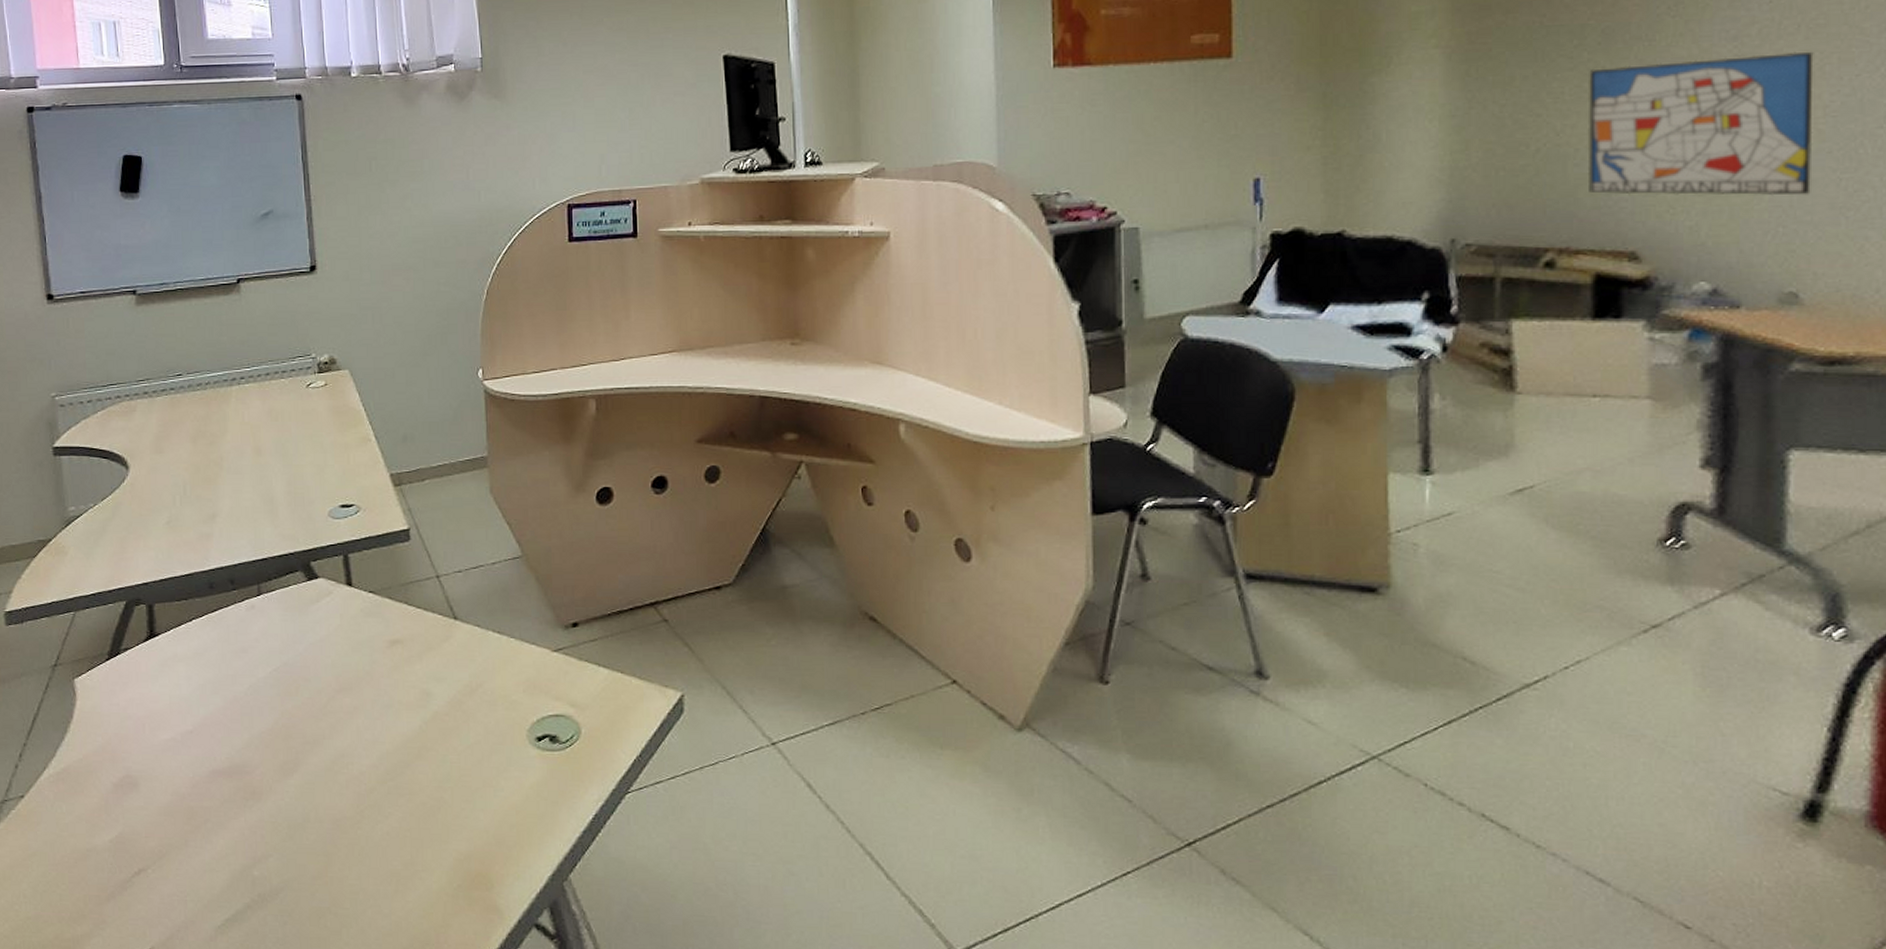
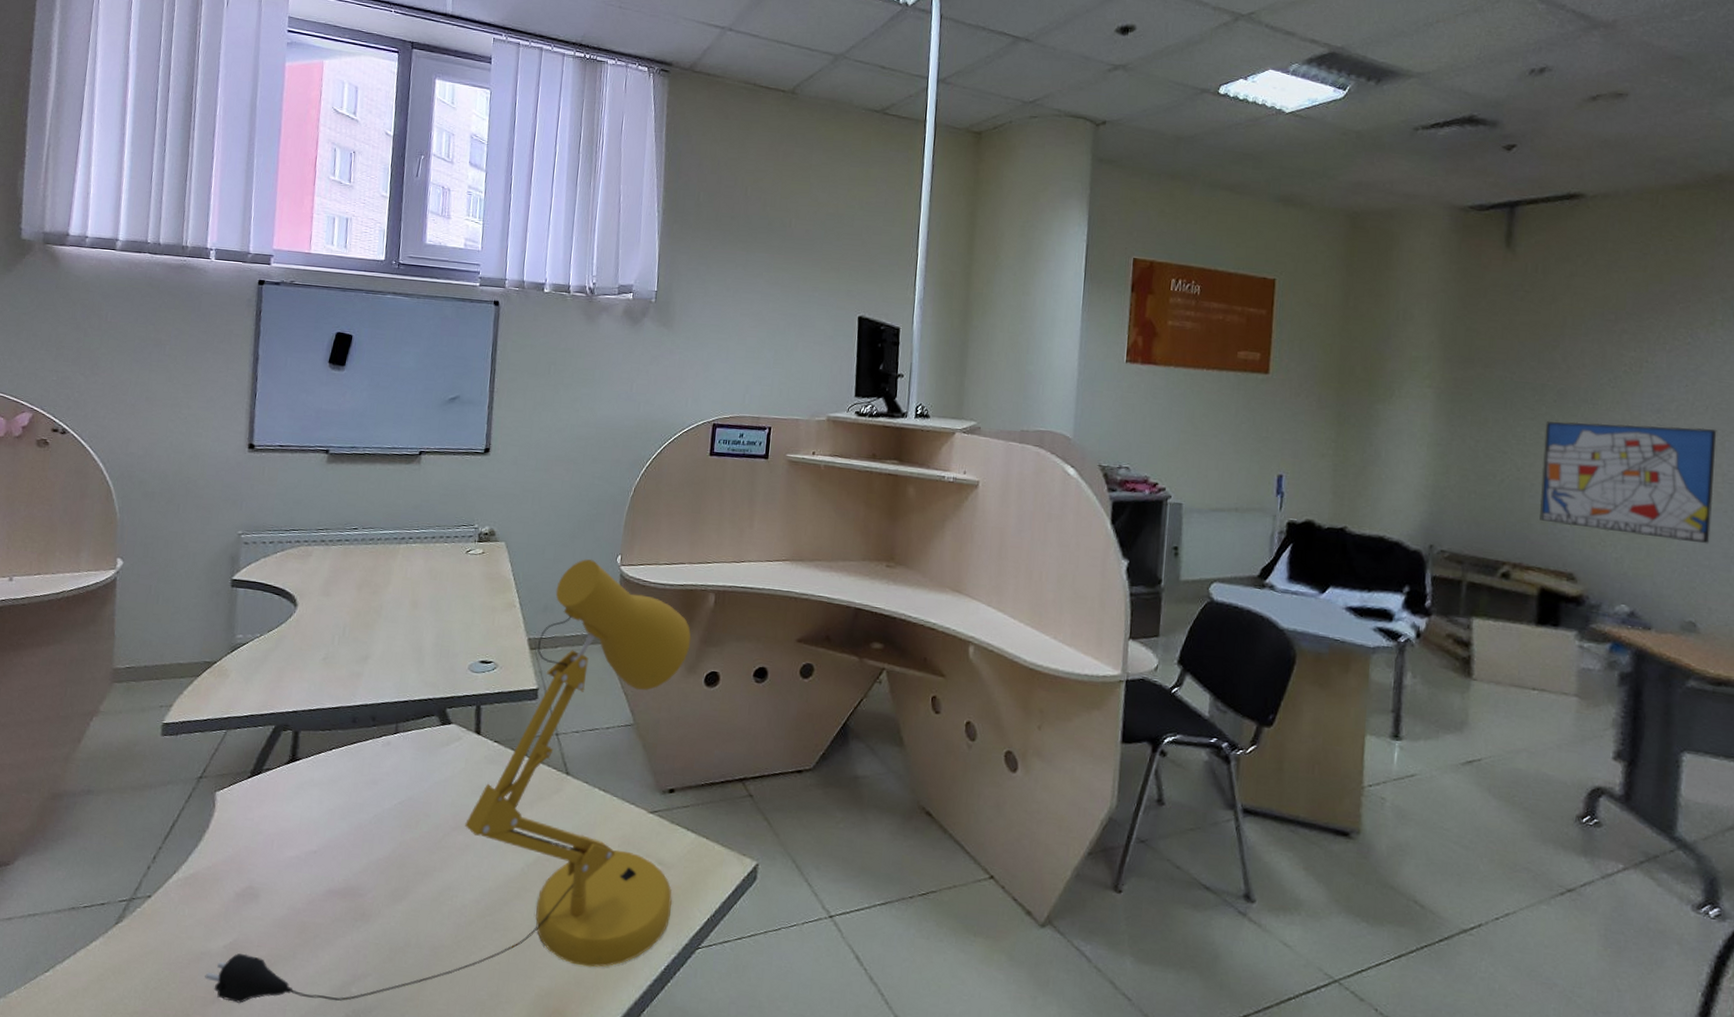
desk lamp: none [95,376,592,898] -> present [204,559,691,1003]

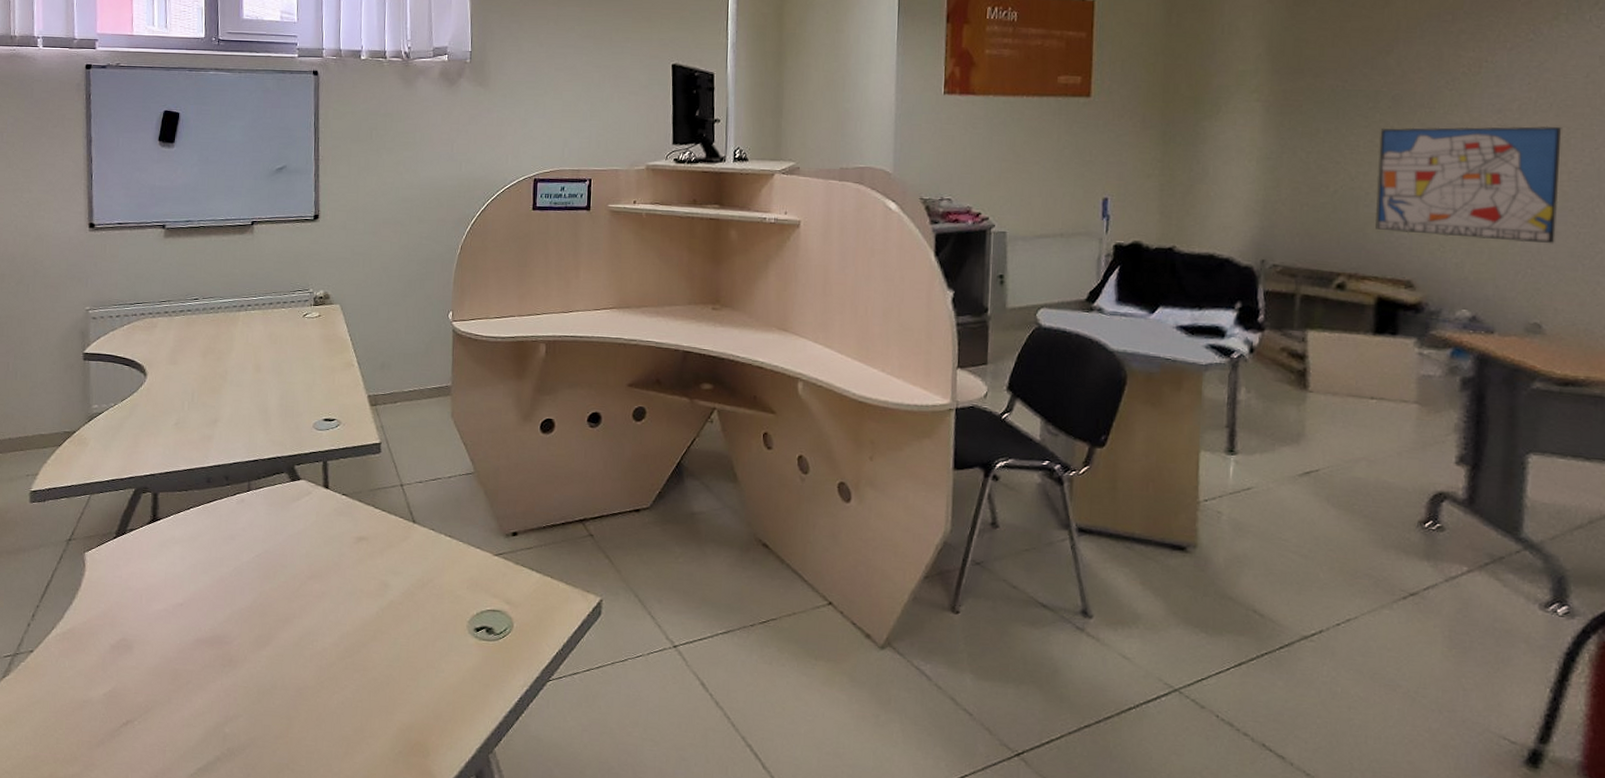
desk lamp: present [204,559,691,1003] -> none [88,316,525,746]

